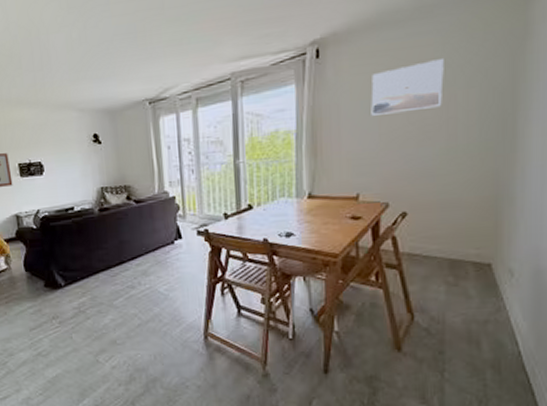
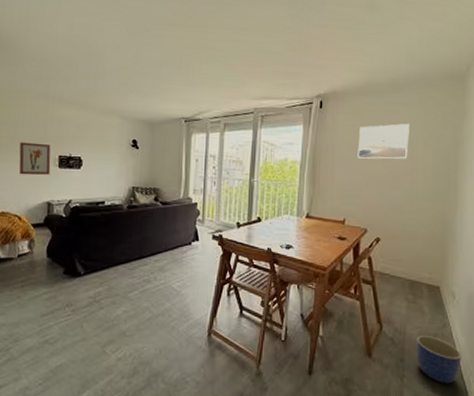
planter: none [460,323,523,376] -> present [416,336,461,384]

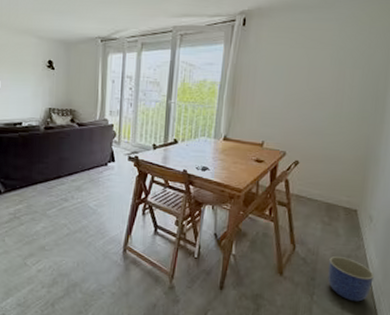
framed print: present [357,124,410,159] -> none [280,42,339,80]

